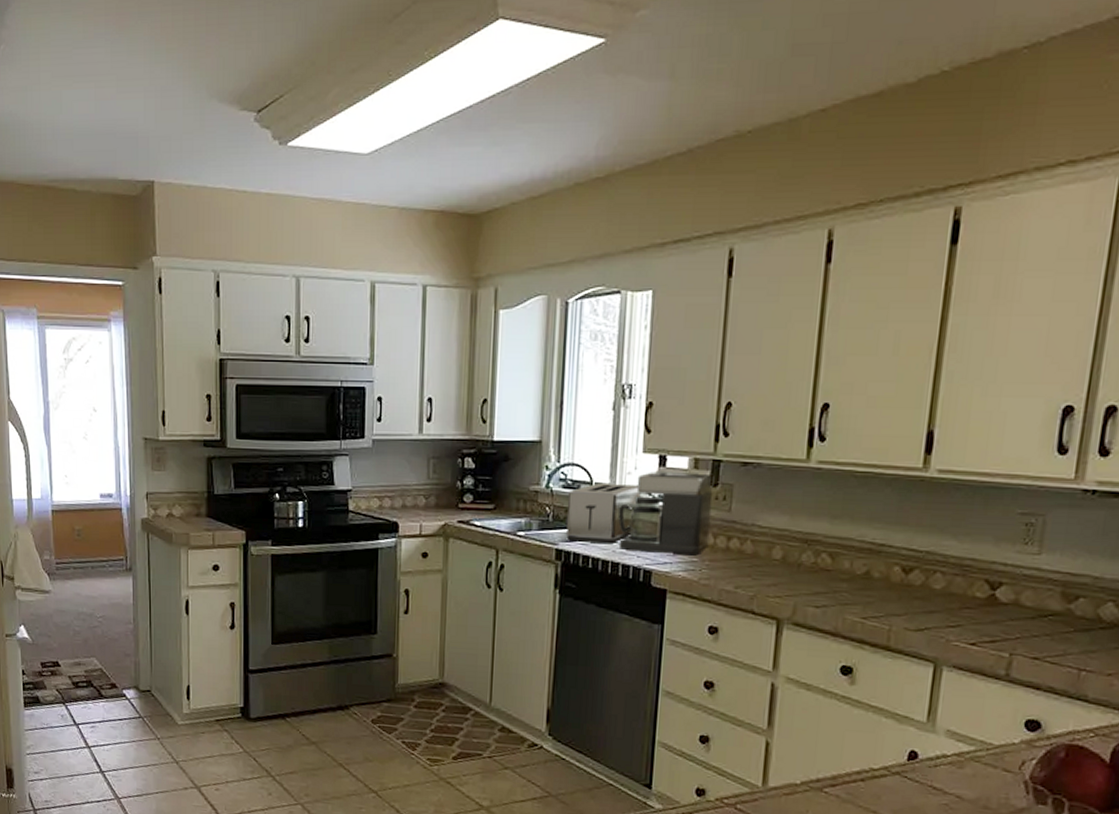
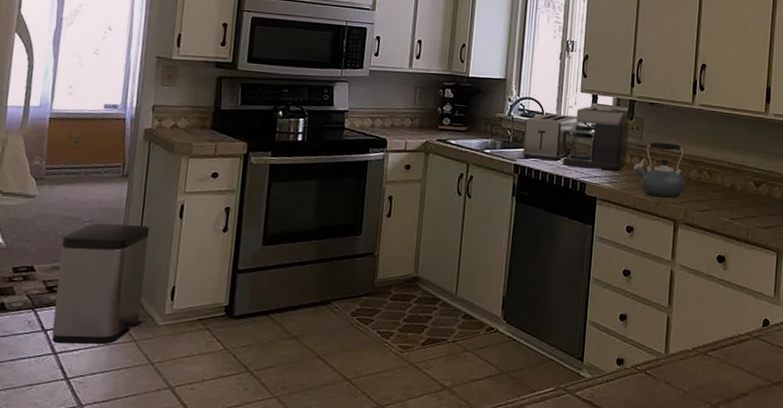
pedal bin: none [80,619,168,741] -> present [51,223,150,344]
kettle: none [718,515,795,590] -> present [633,142,686,198]

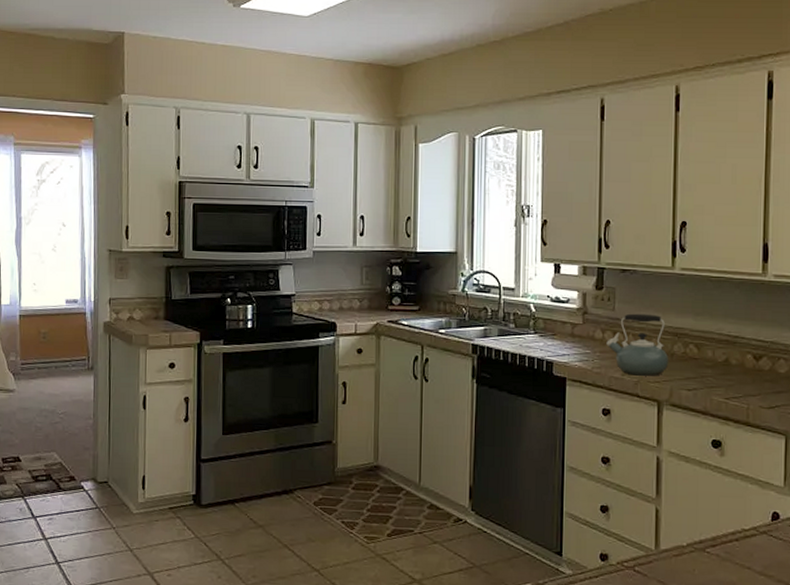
pedal bin: present [51,223,150,344] -> none [41,415,123,531]
toaster: present [522,114,579,162] -> none [480,288,541,340]
coffee maker: present [562,106,630,171] -> none [523,276,600,348]

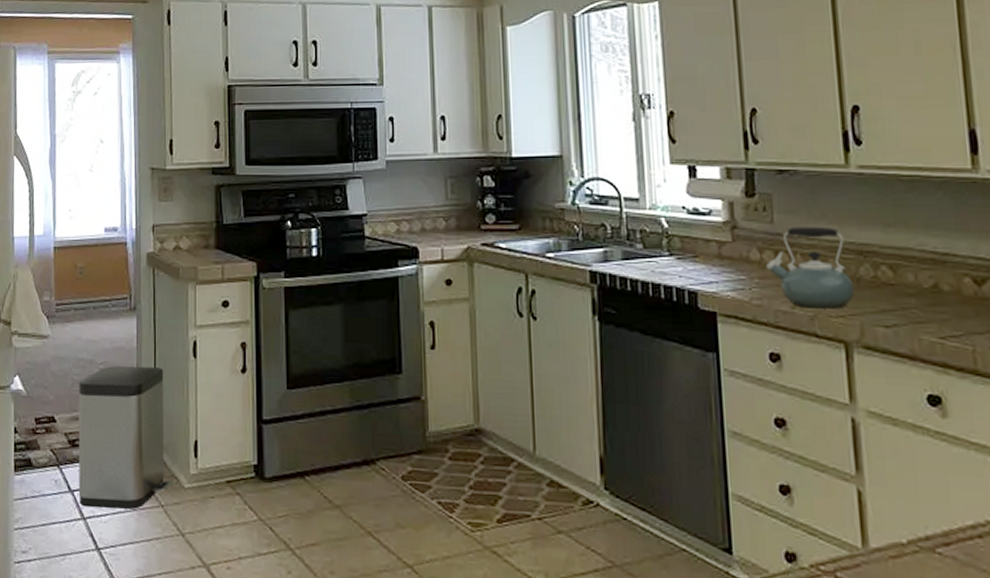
pedal bin: none [41,415,123,531] -> present [78,366,173,509]

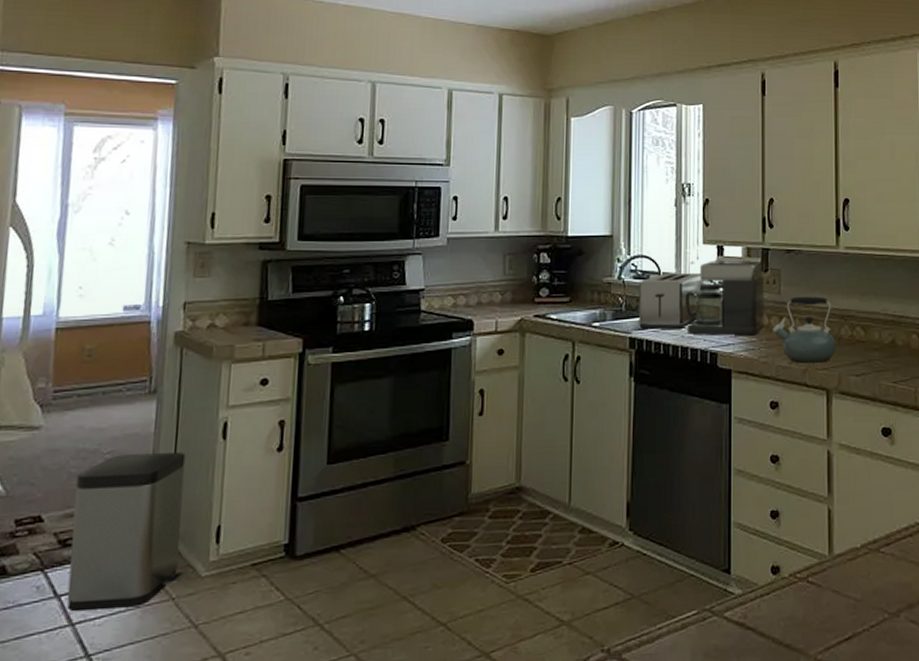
toaster: none [595,198,674,264] -> present [638,273,703,330]
coffee maker: none [653,182,756,273] -> present [685,259,765,336]

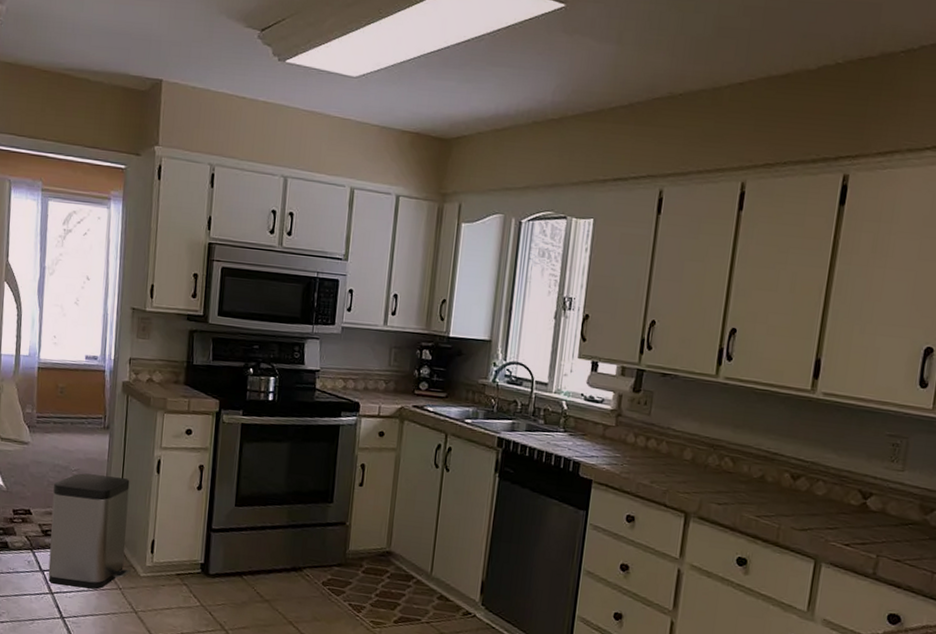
toaster: present [638,273,703,330] -> none [508,382,575,437]
coffee maker: present [685,259,765,336] -> none [554,375,637,452]
kettle: present [773,296,837,363] -> none [638,419,702,487]

